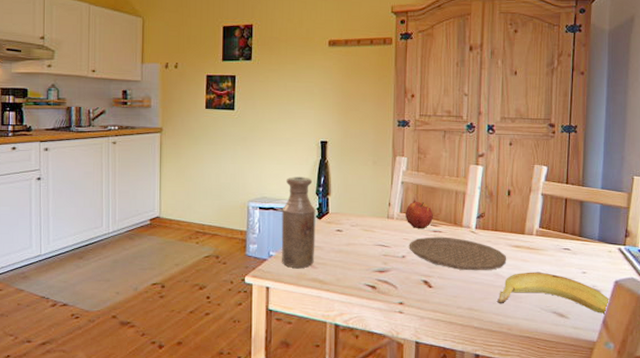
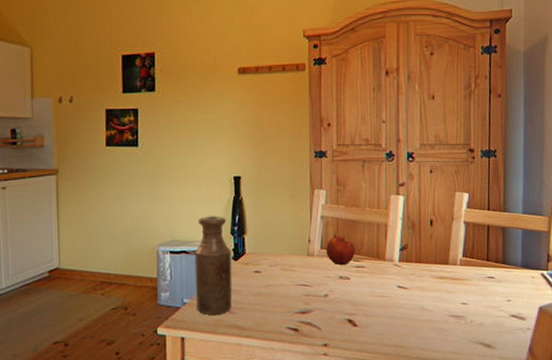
plate: present [409,236,507,271] -> none [331,272,432,306]
banana: present [497,272,611,315] -> none [424,303,536,342]

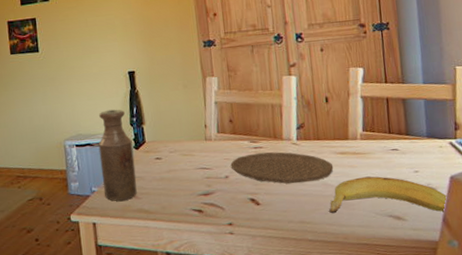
apple: present [326,236,355,266] -> none [223,119,252,148]
plate: none [331,272,432,306] -> present [230,152,334,184]
banana: none [424,303,536,342] -> present [329,176,449,213]

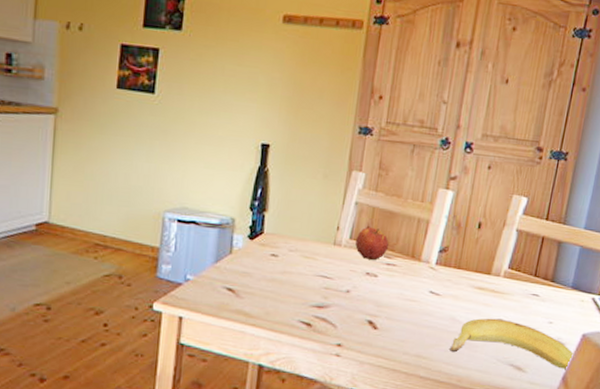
bottle: present [98,109,137,201] -> none [201,185,248,297]
apple: none [223,119,252,148] -> present [355,227,389,261]
plate: present [230,152,334,184] -> none [355,270,467,314]

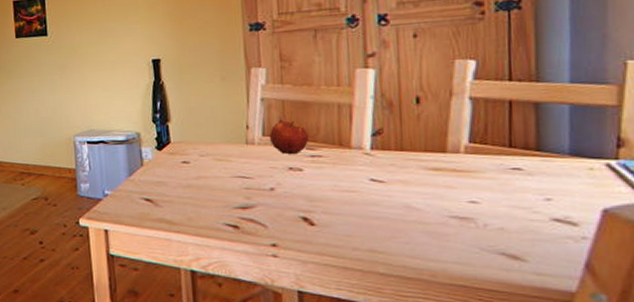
banana: present [449,318,575,370] -> none [411,201,599,256]

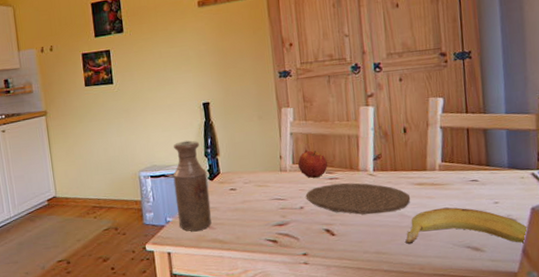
bottle: none [113,102,158,207] -> present [172,140,212,231]
plate: none [278,162,422,203] -> present [305,183,411,215]
banana: none [411,201,599,256] -> present [405,207,530,244]

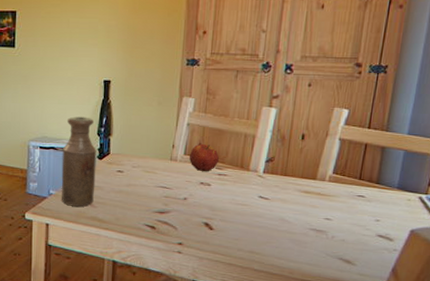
plate: present [305,183,411,215] -> none [191,180,295,215]
banana: present [405,207,530,244] -> none [280,218,404,263]

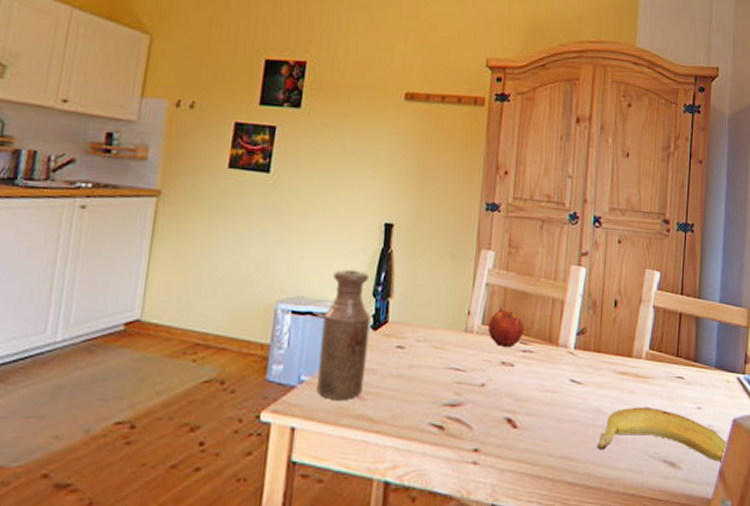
banana: none [280,218,404,263] -> present [597,407,729,463]

